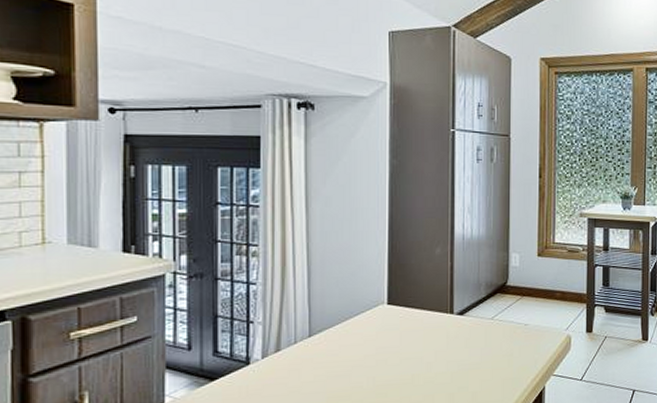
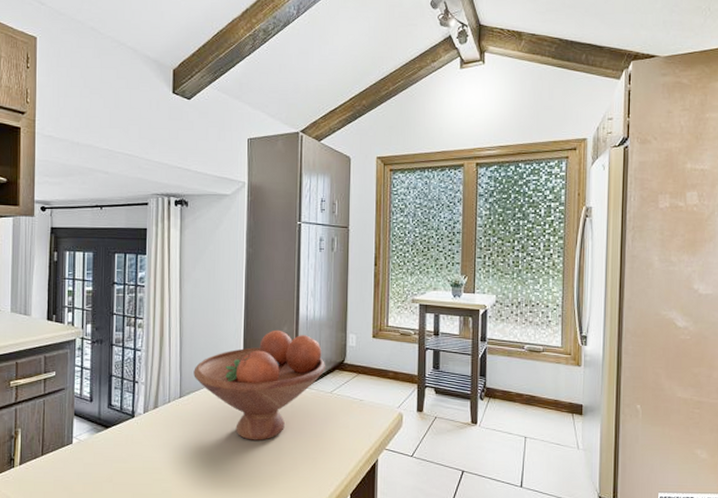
fruit bowl: none [326,252,486,379] -> present [193,330,326,440]

